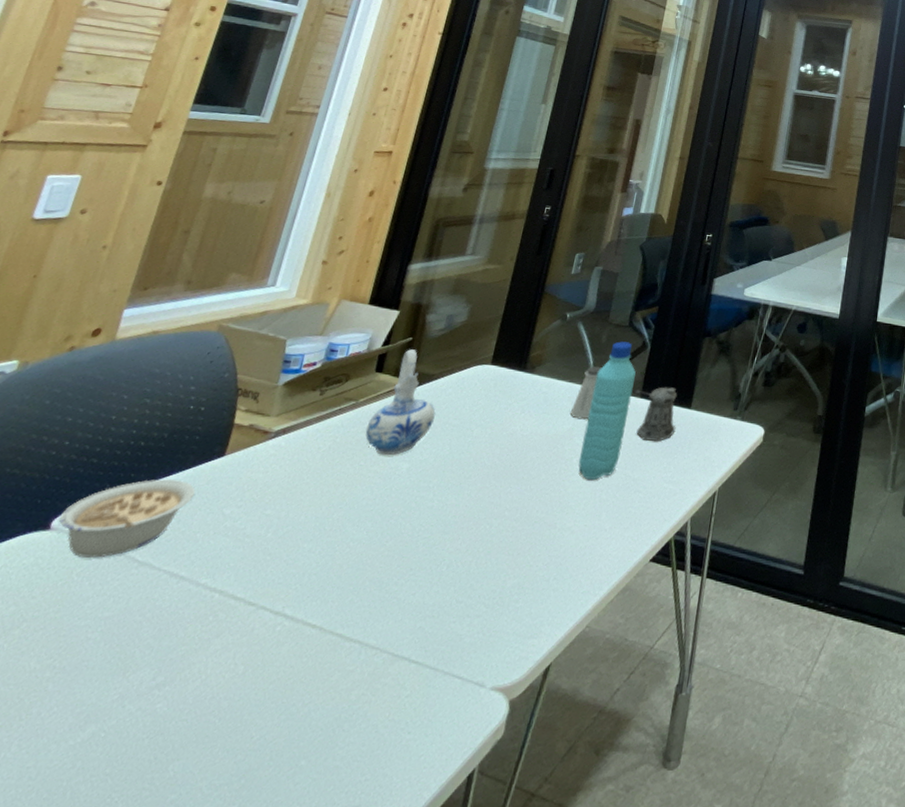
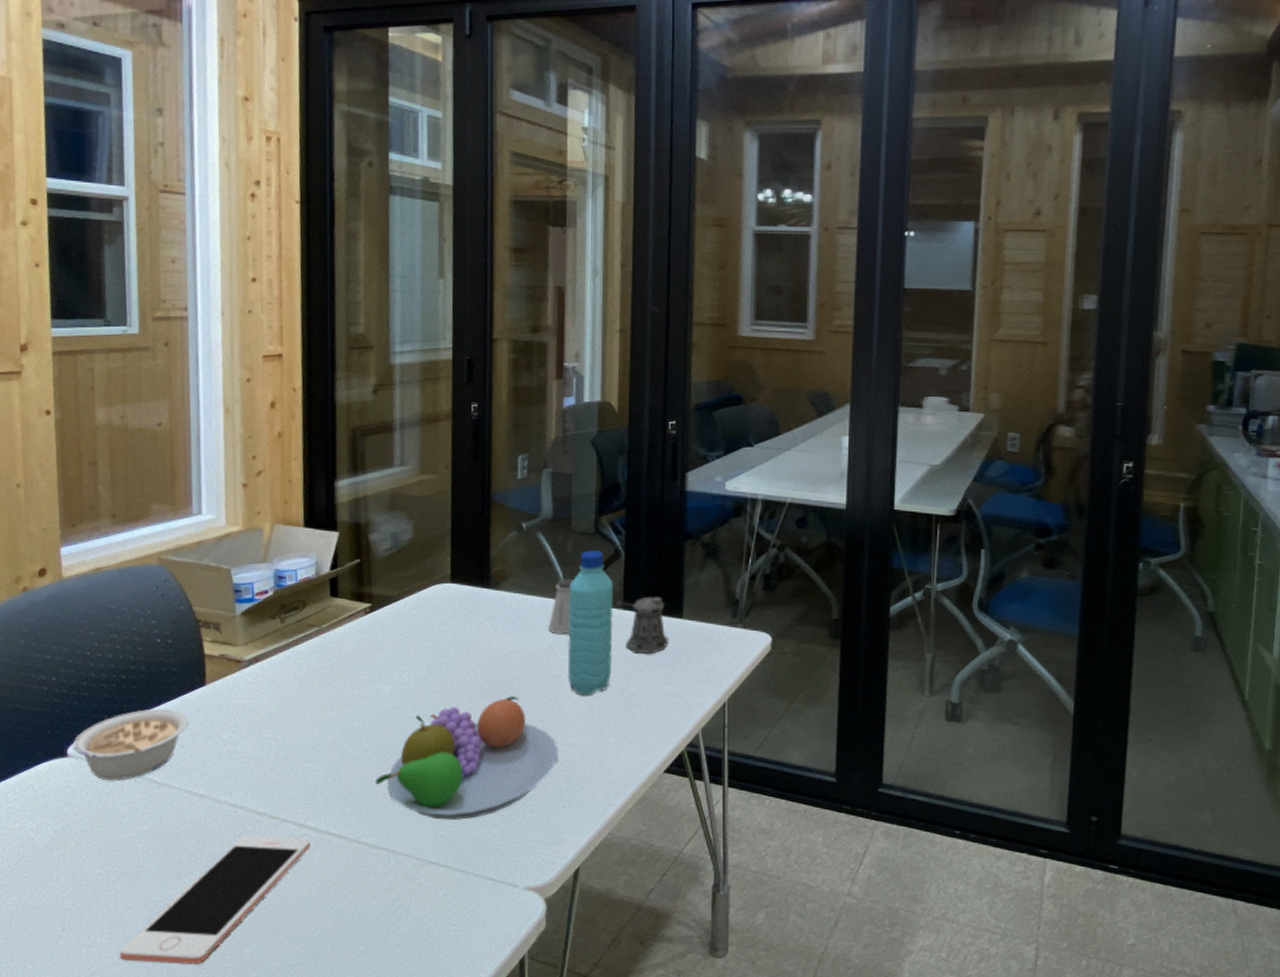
cell phone: none [20,624,283,786] -> present [120,835,311,965]
ceramic pitcher: present [365,349,436,456] -> none [337,571,404,679]
fruit bowl: none [367,478,556,610] -> present [374,696,559,821]

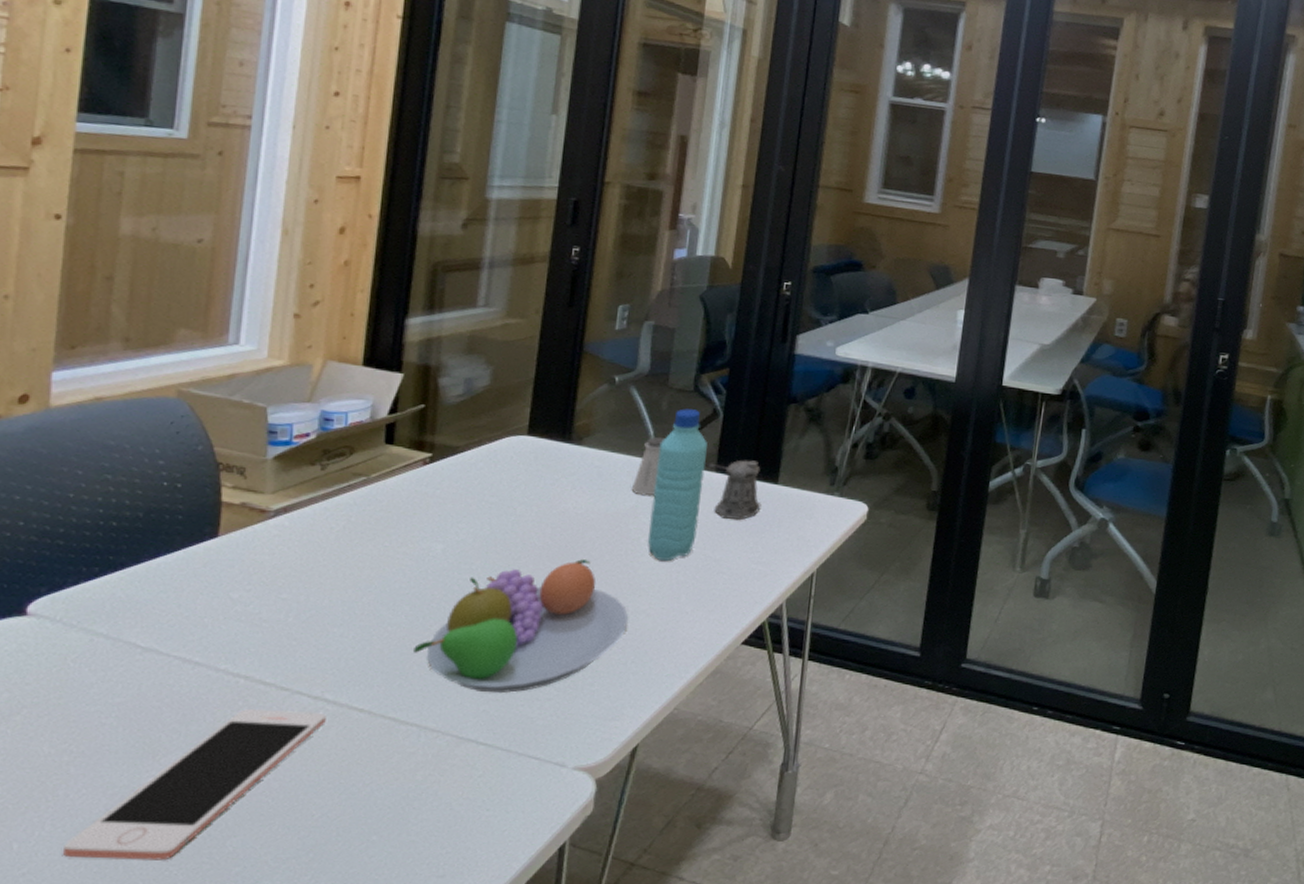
legume: present [72,708,190,780] -> none [34,561,193,644]

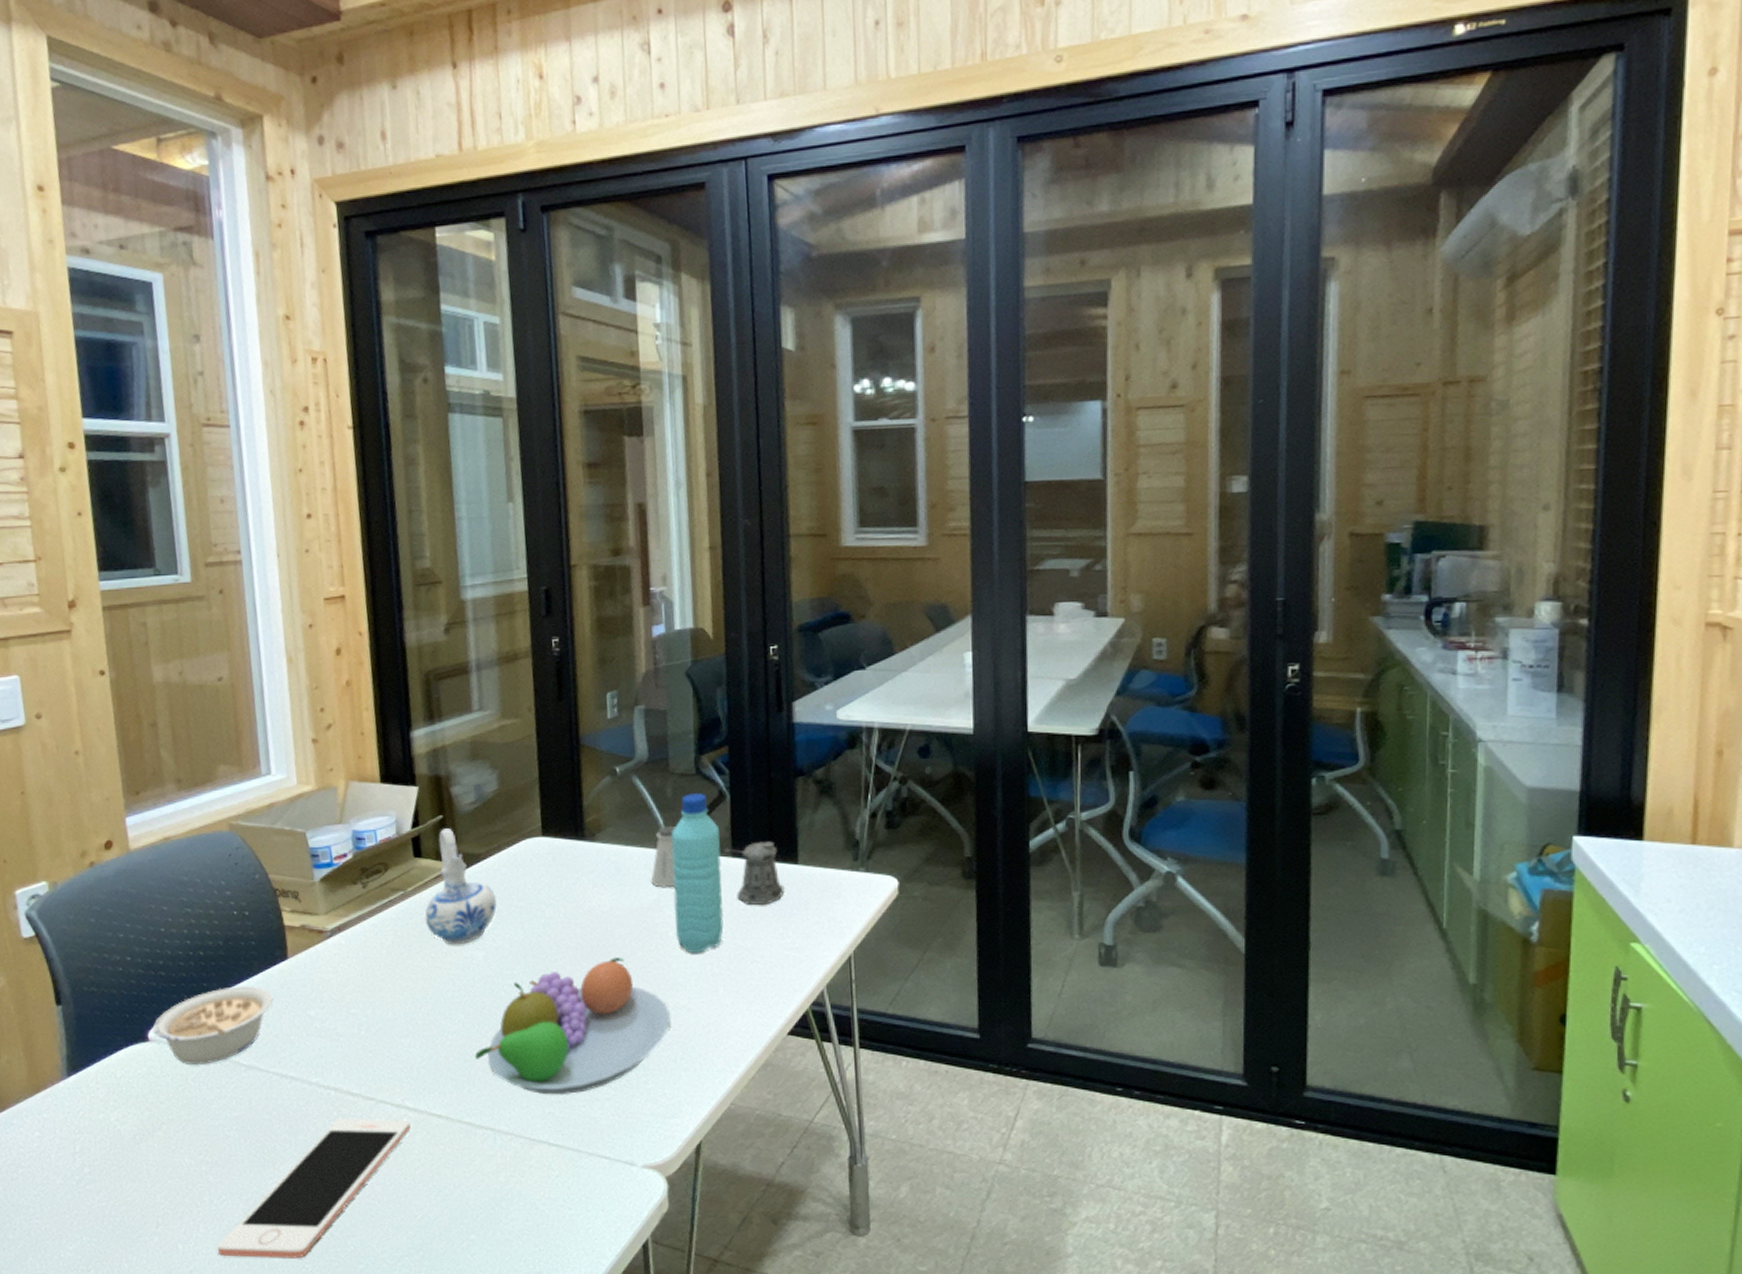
legume: none [34,561,193,644] -> present [152,985,274,1064]
ceramic pitcher: none [385,418,467,536] -> present [424,828,497,945]

